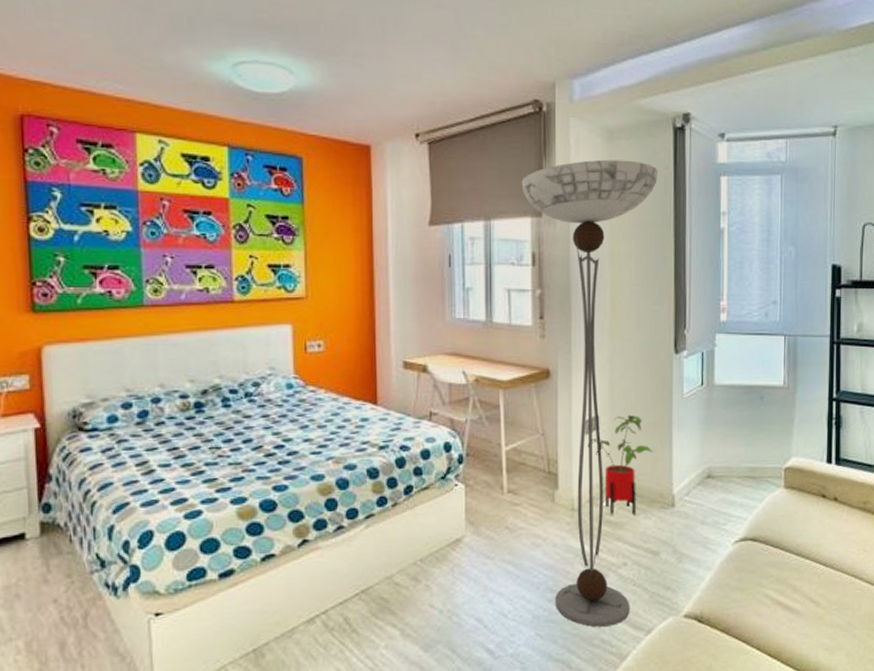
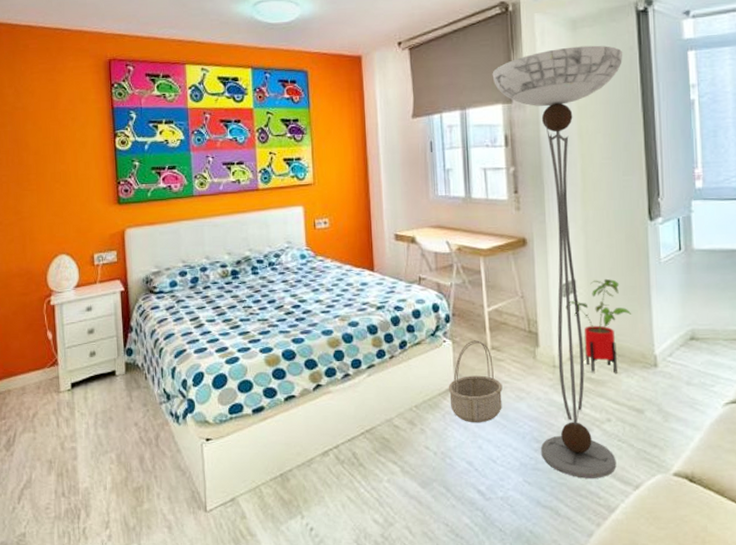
basket: none [458,483,518,576] -> present [448,340,503,423]

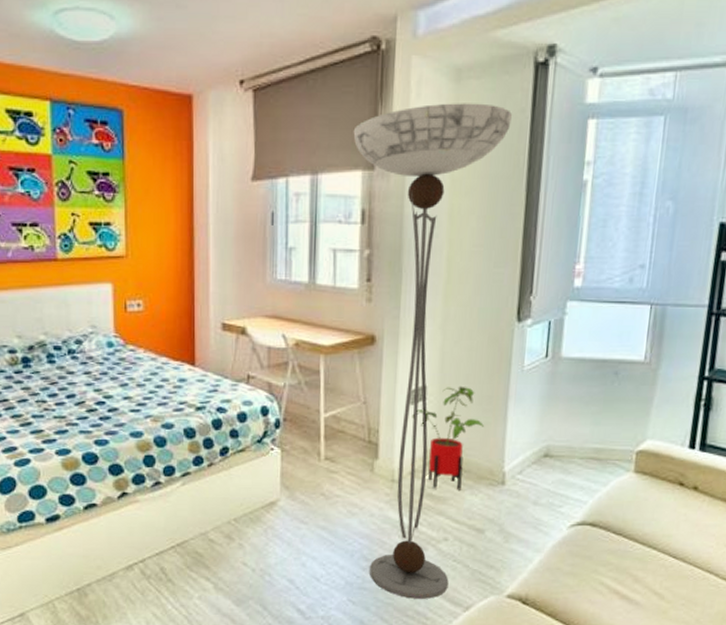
basket: present [448,340,503,423] -> none [272,449,334,539]

